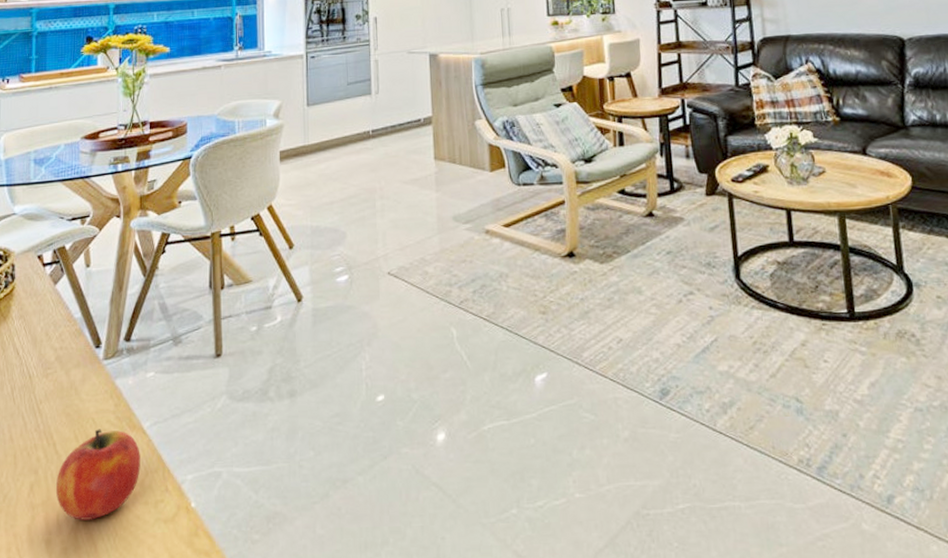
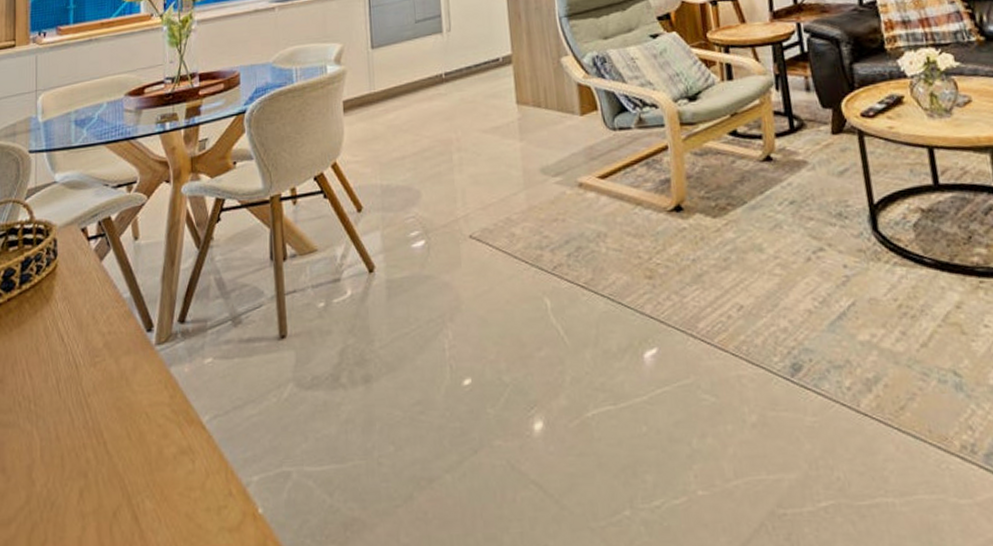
fruit: present [56,429,141,520] -> none [108,424,201,531]

